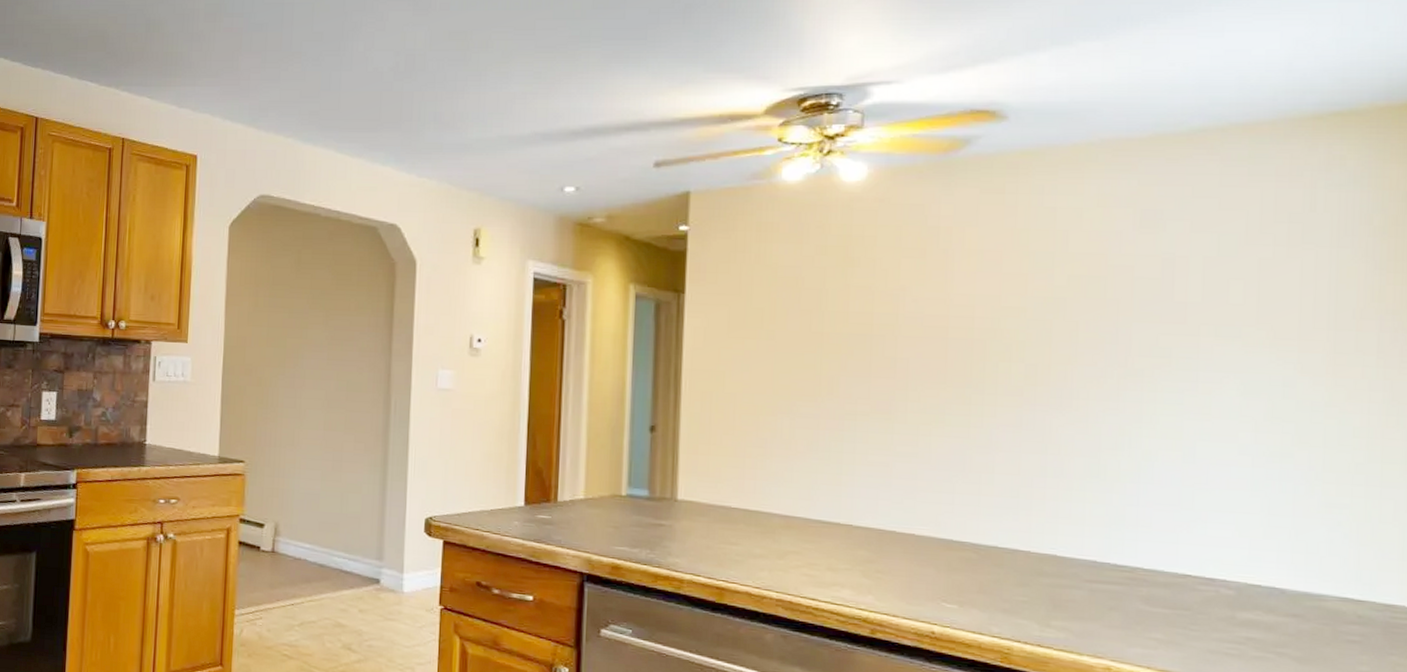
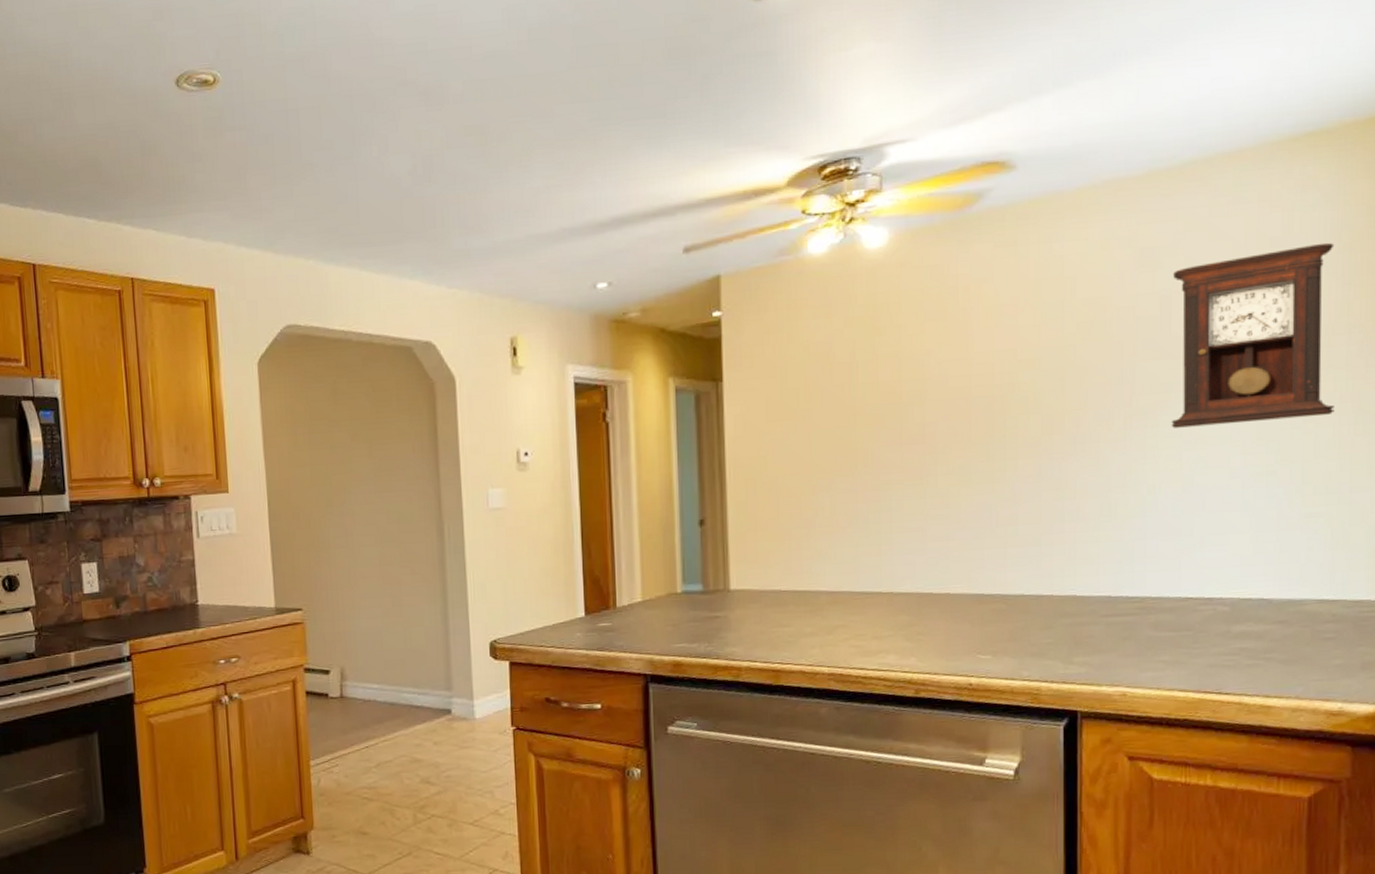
pendulum clock: none [1171,224,1364,402] -> present [1171,242,1335,428]

